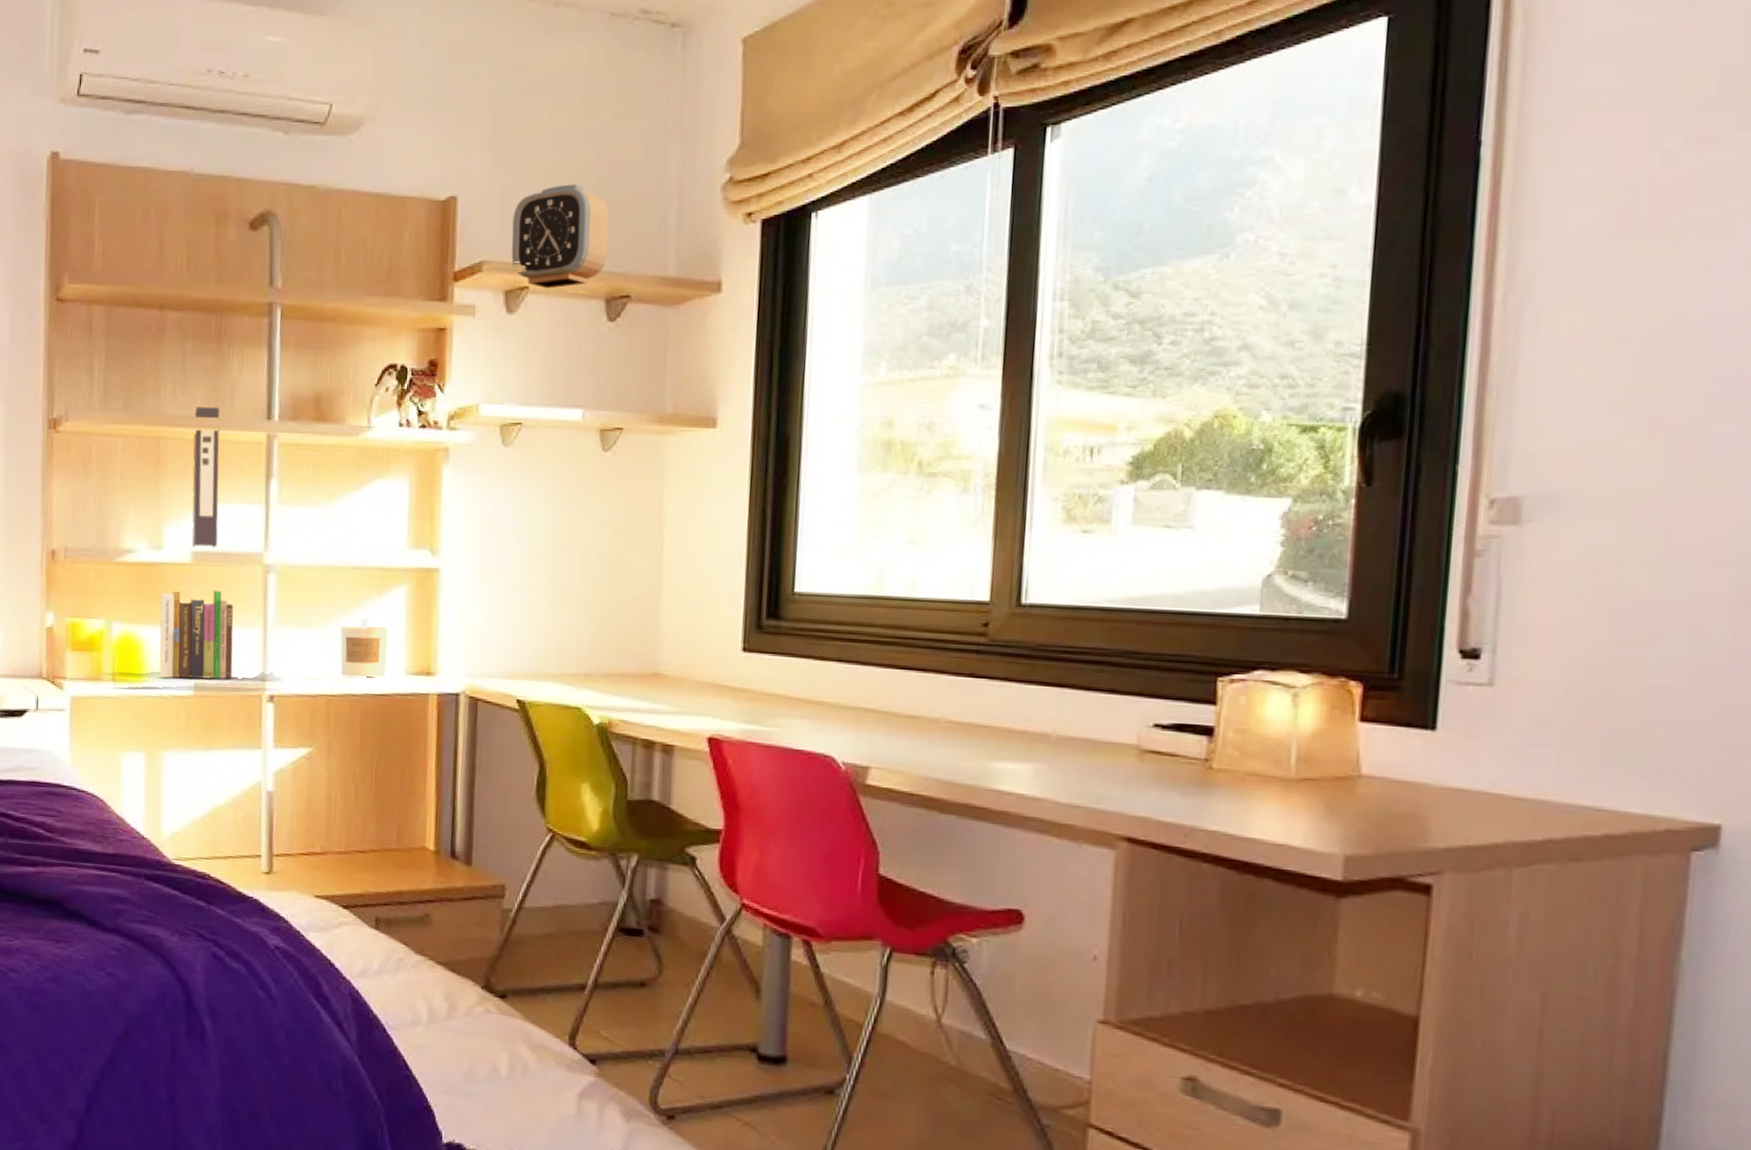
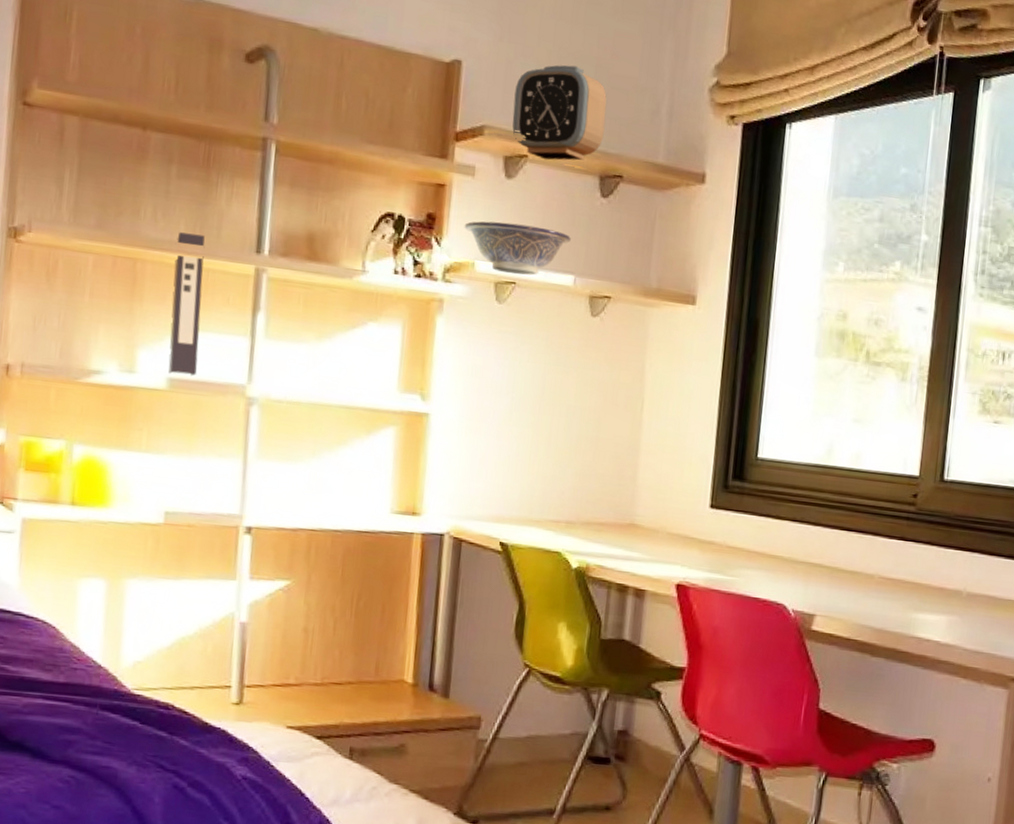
books: present [159,590,234,679] -> none [125,415,212,509]
candle: present [340,617,389,678] -> none [323,455,375,515]
decorative bowl: none [466,360,578,415] -> present [464,221,571,276]

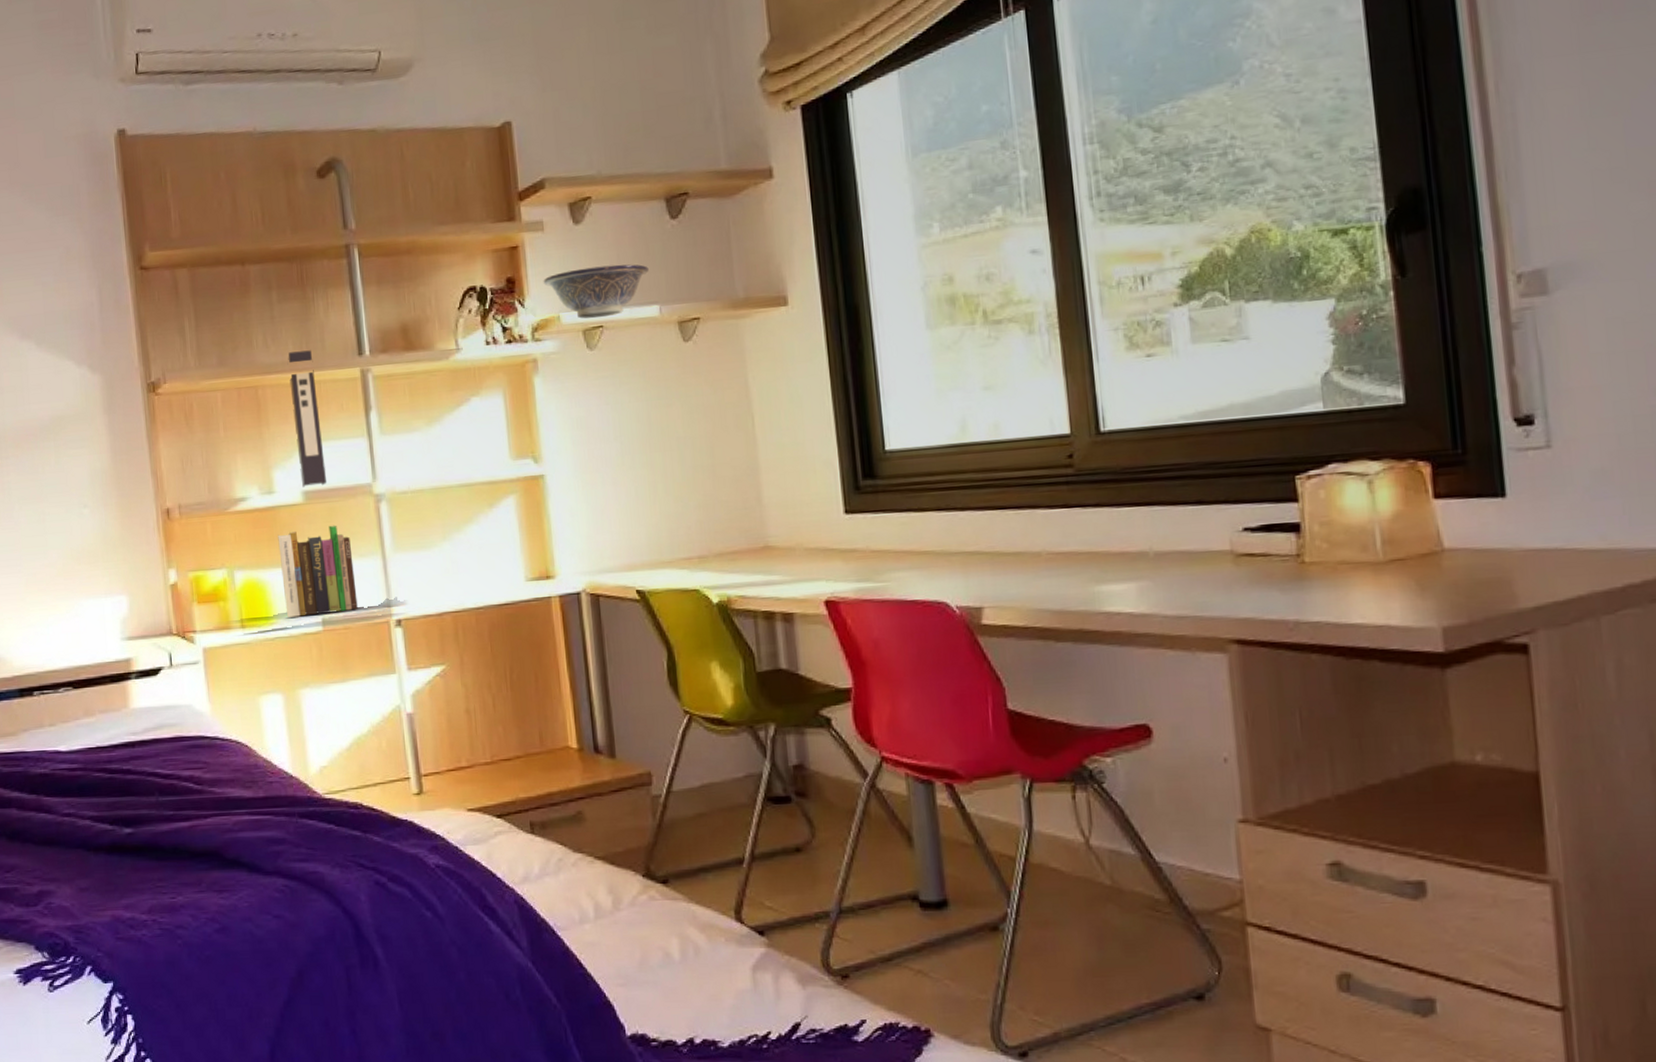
books: none [125,415,212,509] -> present [278,525,358,618]
alarm clock: present [512,65,607,161] -> none [566,95,662,197]

